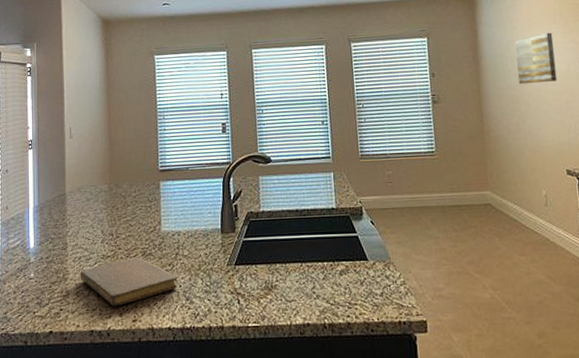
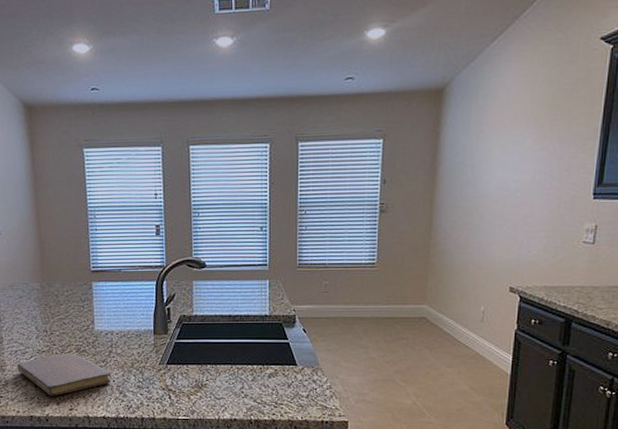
wall art: present [514,32,558,85] -> none [475,138,523,196]

